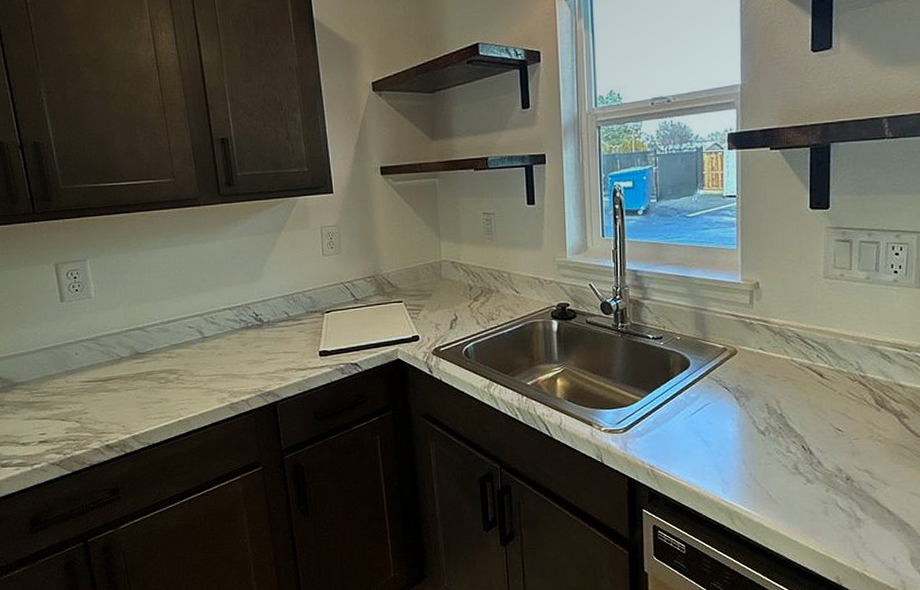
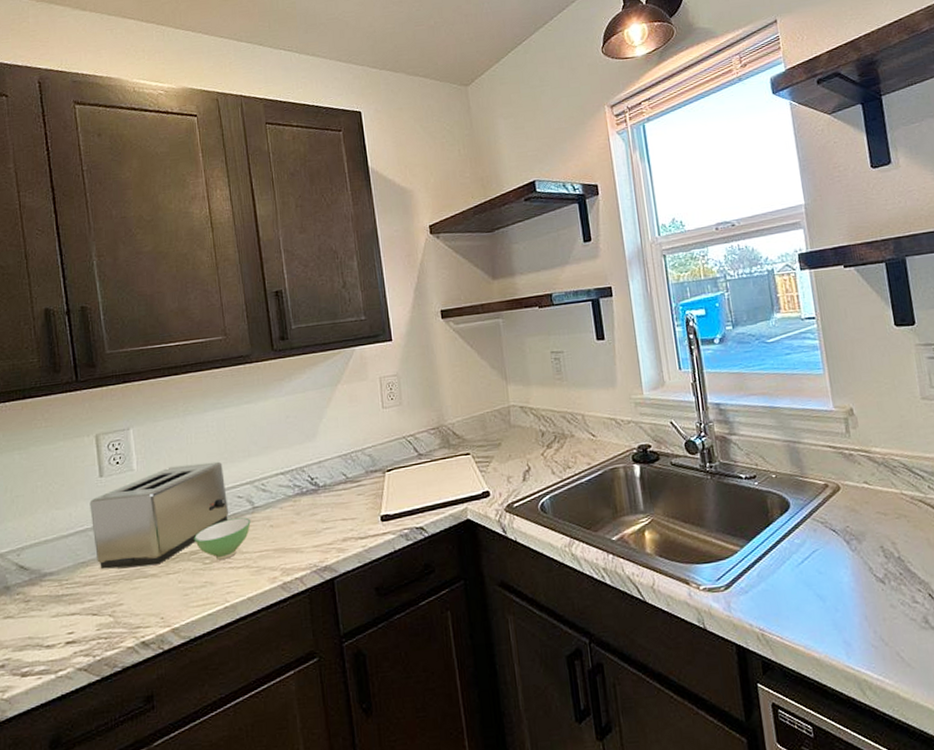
toaster: none [53,294,181,383] -> present [89,461,229,570]
bowl: none [149,345,201,380] -> present [193,517,251,560]

